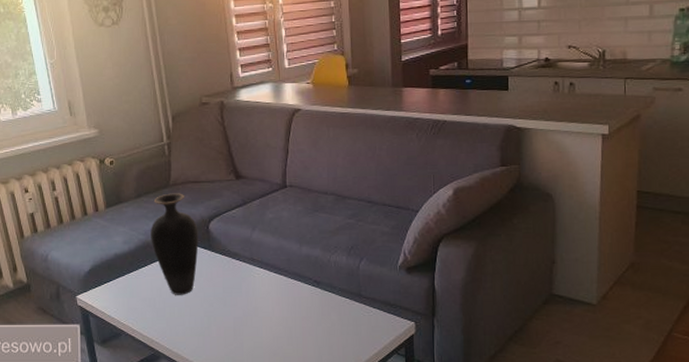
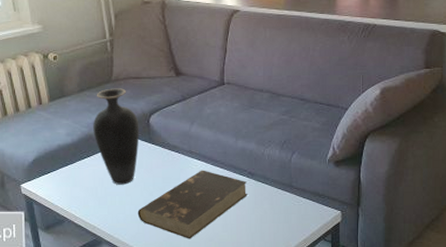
book: none [197,278,314,354] -> present [137,170,248,239]

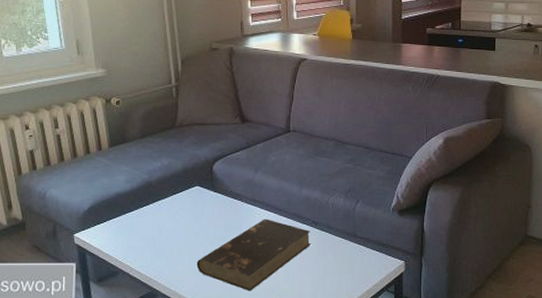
vase: present [93,88,139,185] -> none [154,134,202,234]

